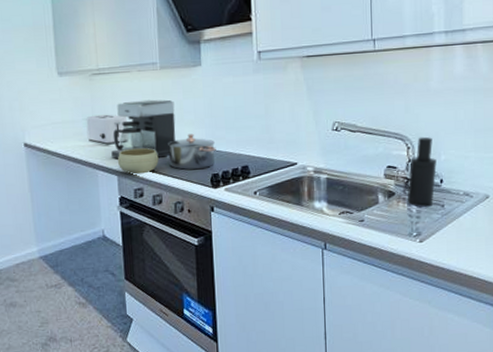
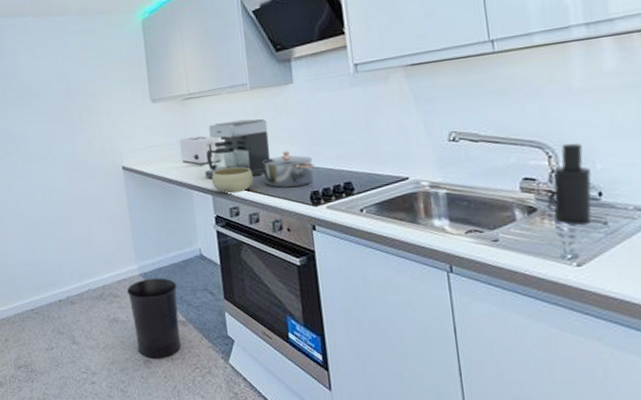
waste bin: none [25,260,81,342] -> present [126,278,182,358]

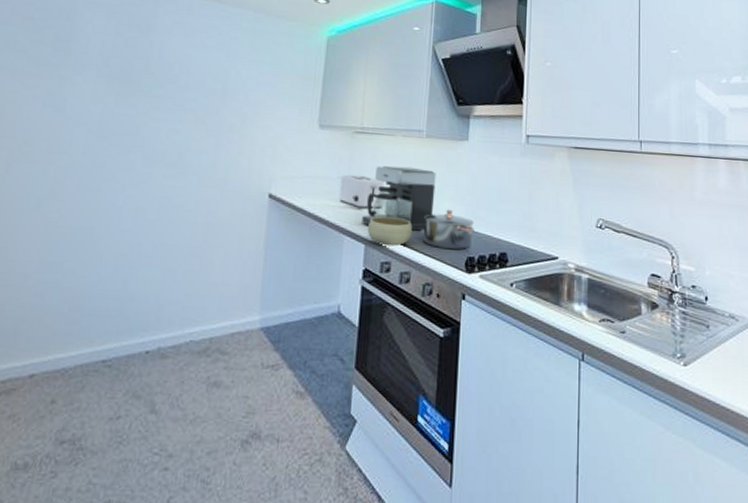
waste bin: present [126,278,182,358] -> none [236,334,304,439]
soap dispenser: present [553,143,592,226] -> none [671,247,701,327]

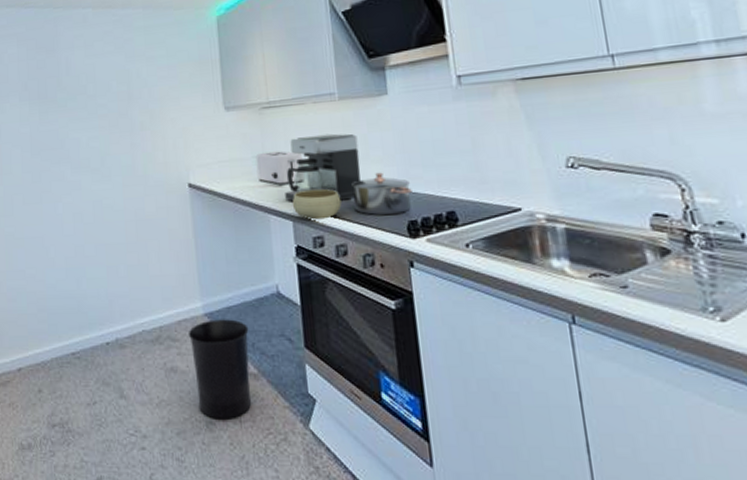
waste bin: none [236,334,304,439] -> present [188,319,252,419]

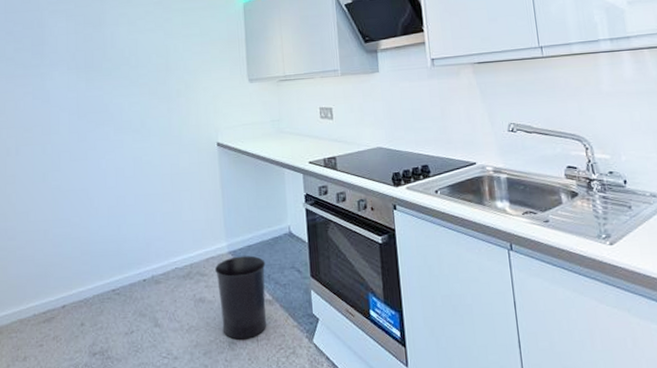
toaster: present [255,151,302,187] -> none [273,116,311,146]
coffee maker: present [285,133,361,201] -> none [297,102,357,157]
bowl: present [292,188,342,220] -> none [302,147,342,173]
cooking pot: present [351,172,412,216] -> none [350,134,396,169]

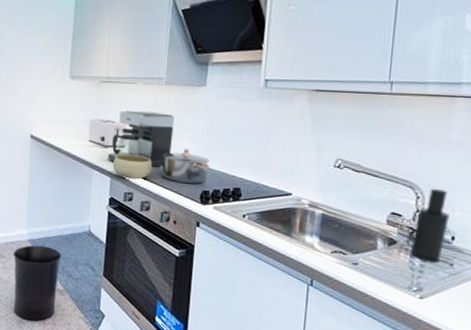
toaster: none [273,116,311,146] -> present [88,118,127,149]
coffee maker: none [297,102,357,157] -> present [108,110,175,167]
bowl: none [302,147,342,173] -> present [112,154,152,180]
cooking pot: none [350,134,396,169] -> present [161,148,210,185]
soap dispenser: none [590,137,619,209] -> present [409,188,450,264]

